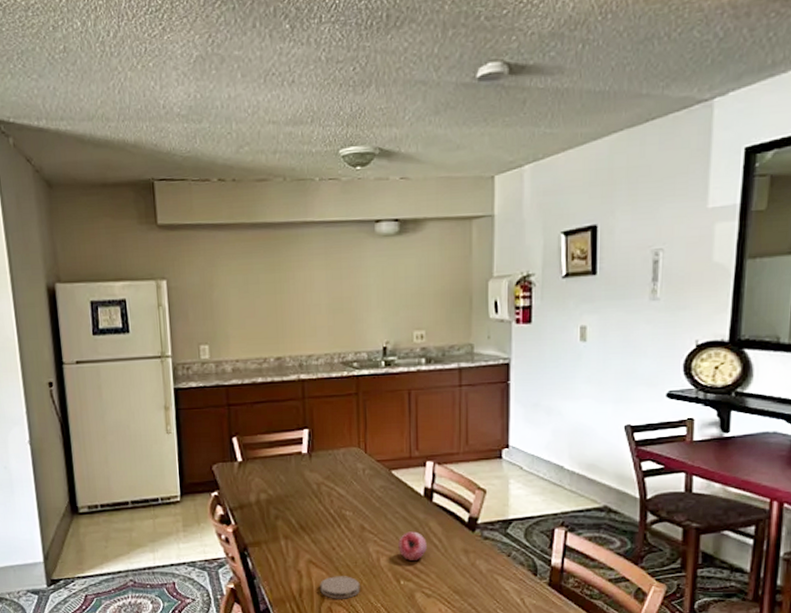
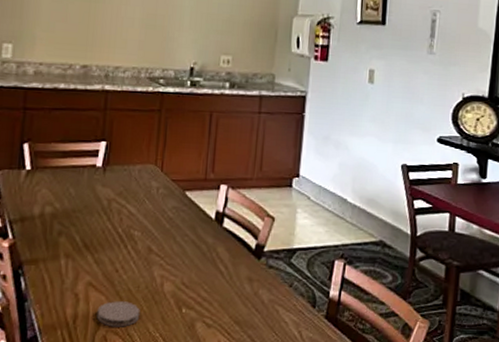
fruit: present [398,531,427,560] -> none [184,256,213,287]

